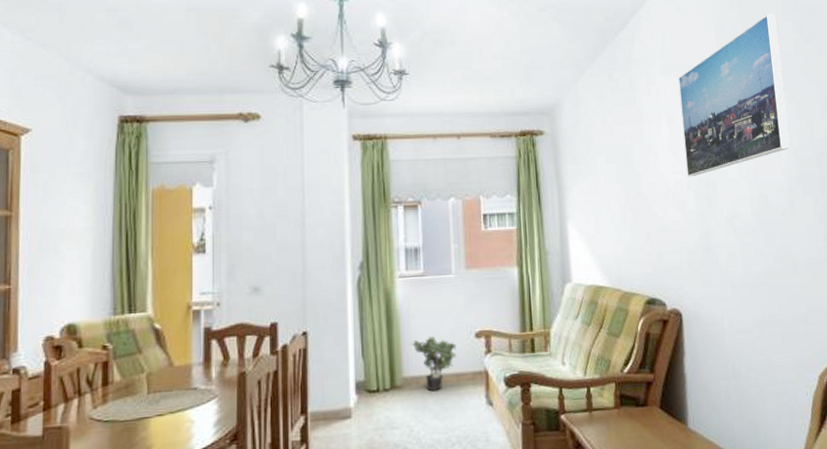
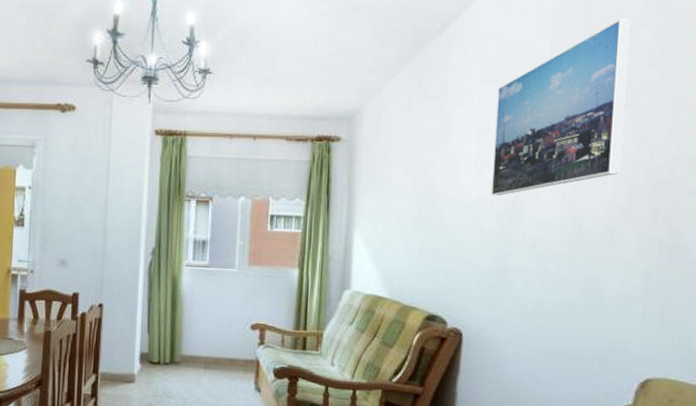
potted plant: present [411,336,457,392] -> none [191,323,232,372]

